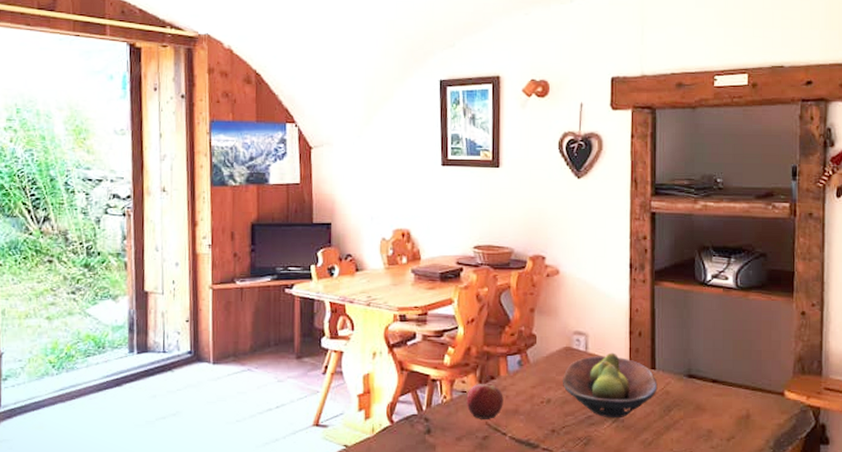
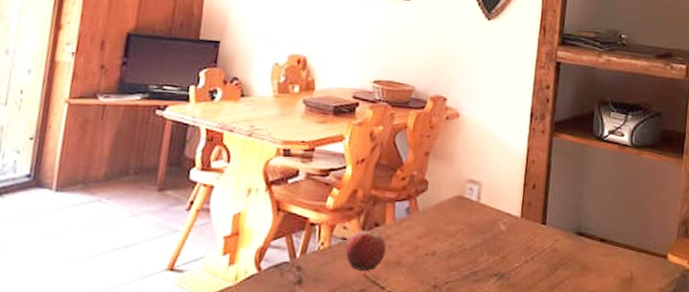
fruit bowl: present [562,352,658,419] -> none [450,204,547,276]

